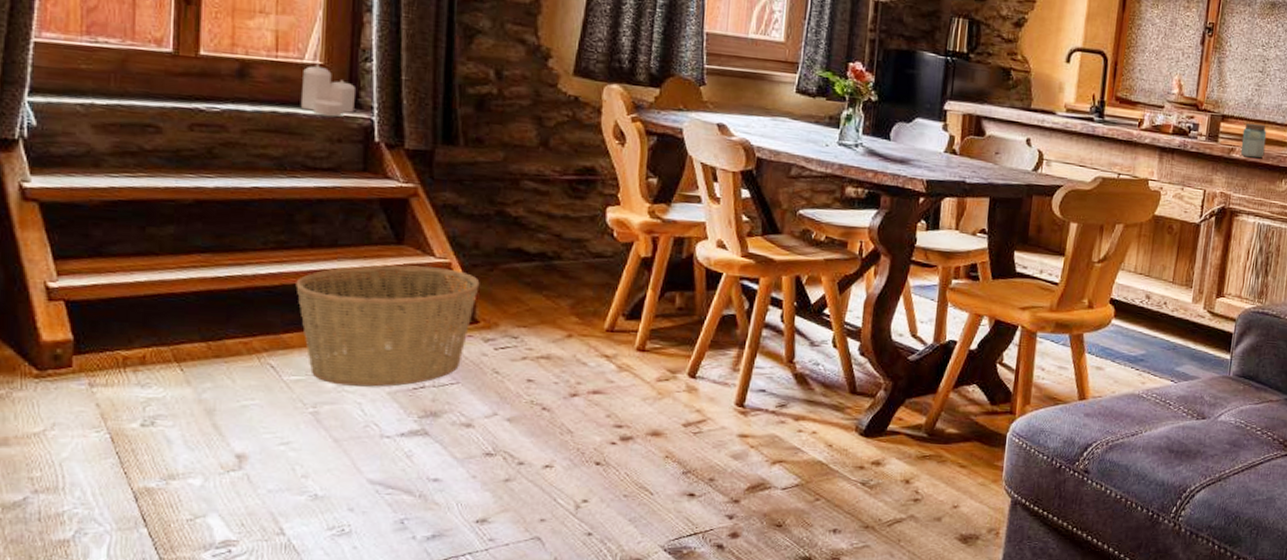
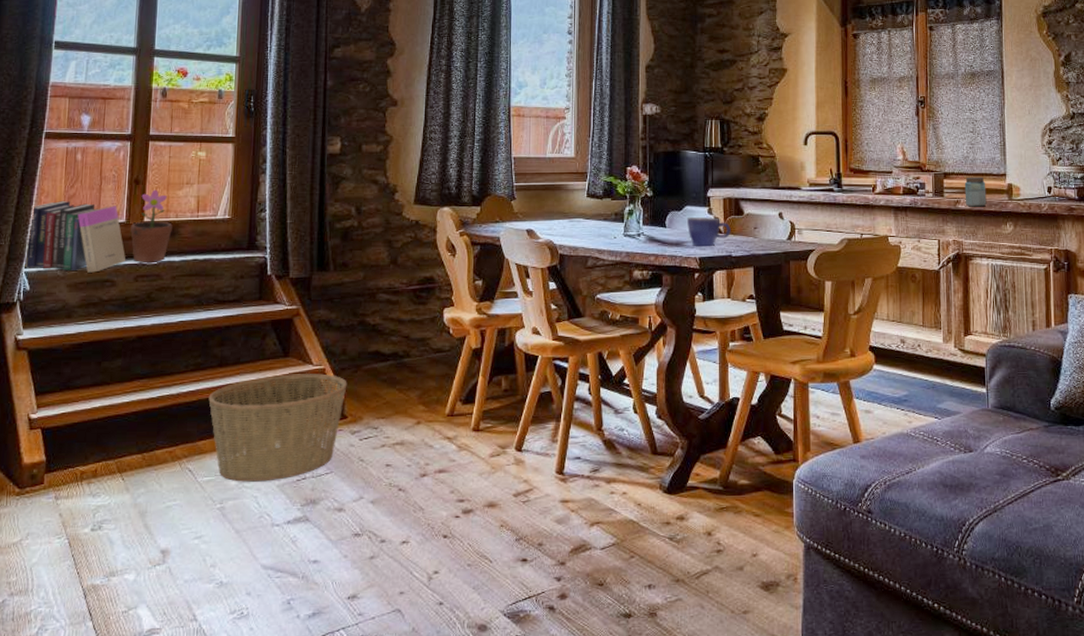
books: none [24,12,176,113] -> present [22,200,126,273]
flowerpot: none [181,14,241,110] -> present [130,190,173,262]
candle: present [300,62,355,117] -> none [214,217,254,259]
cup: none [916,132,968,168] -> present [687,217,731,246]

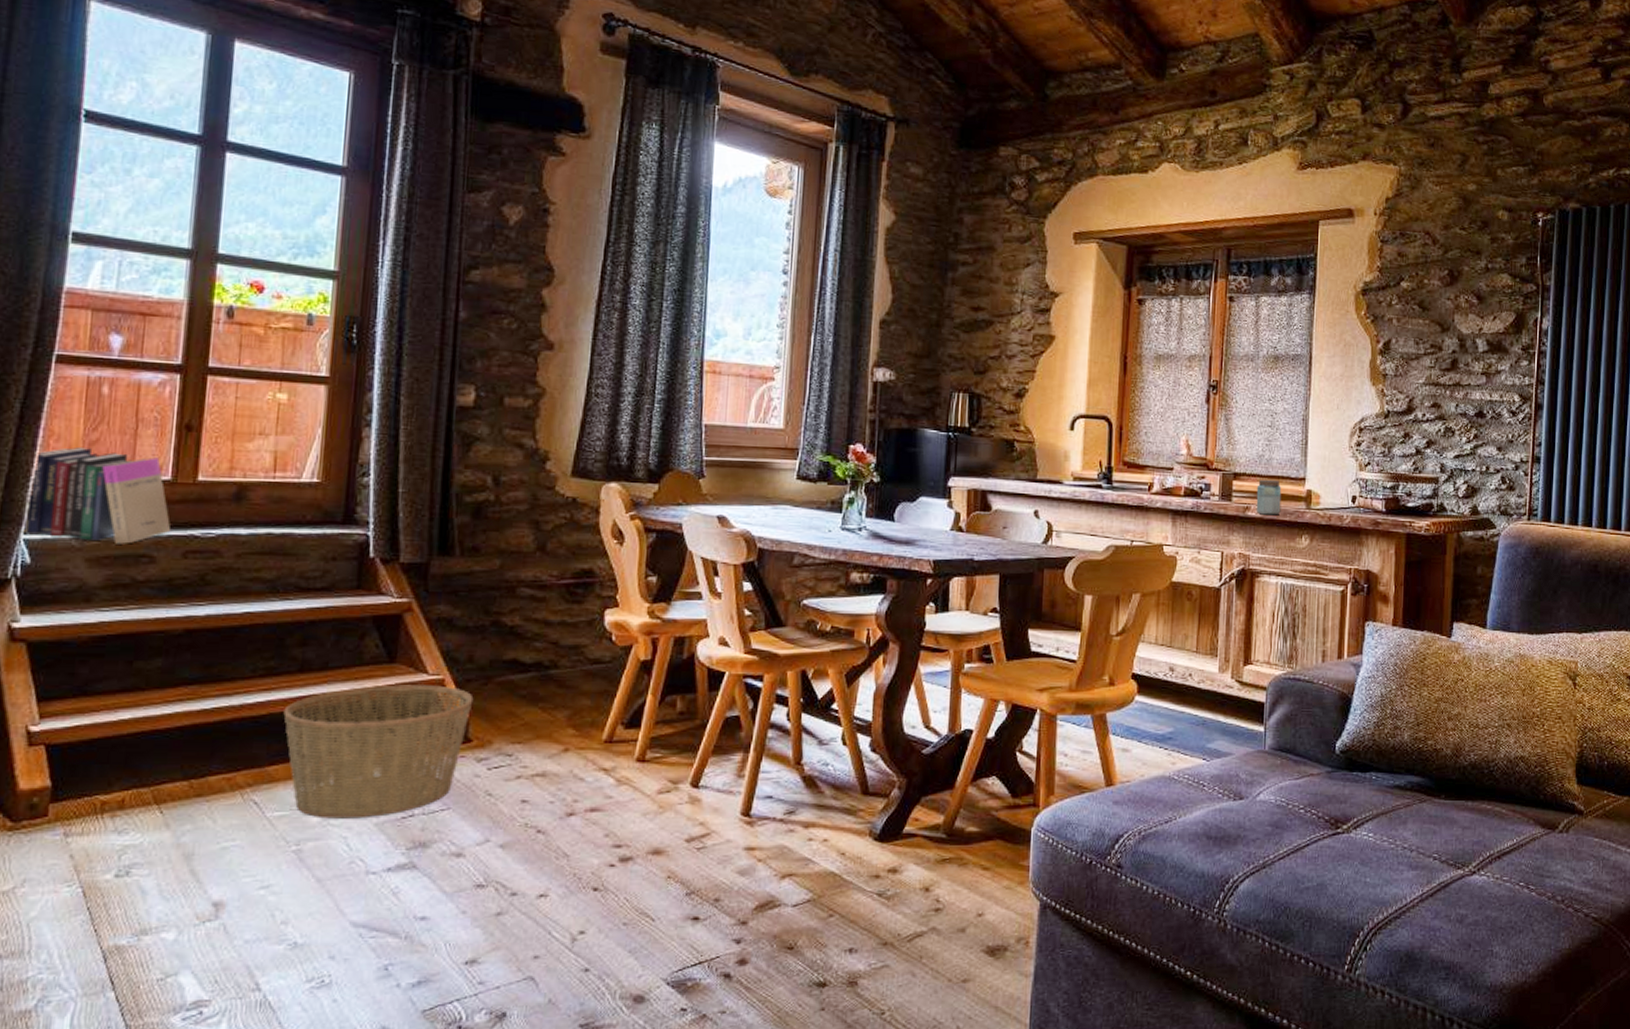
flowerpot: present [130,190,173,262] -> none [178,439,238,535]
cup: present [687,217,731,246] -> none [921,511,975,547]

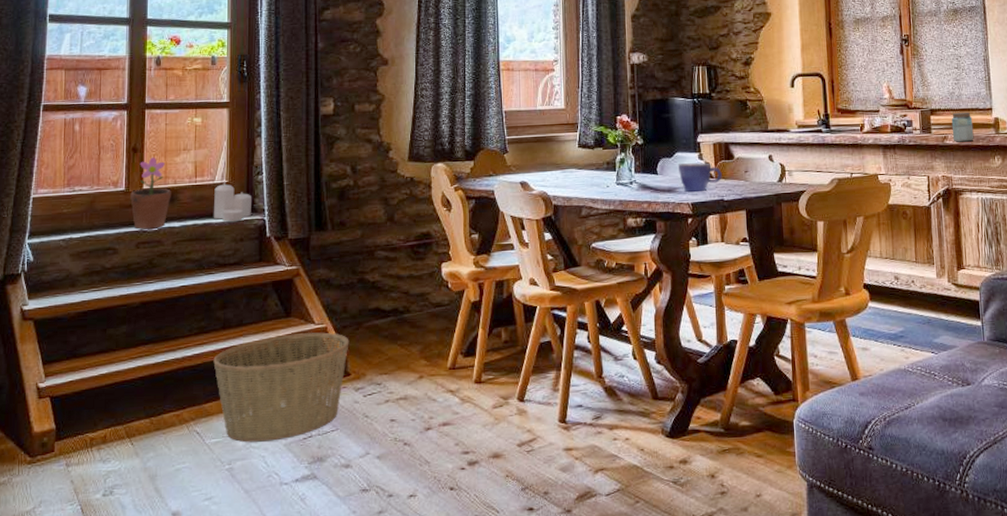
books: present [20,446,171,544] -> none [25,171,127,242]
flowerpot: none [178,439,238,535] -> present [130,157,171,229]
candle: none [295,480,352,535] -> present [213,181,251,223]
cup: none [921,511,975,547] -> present [679,162,722,192]

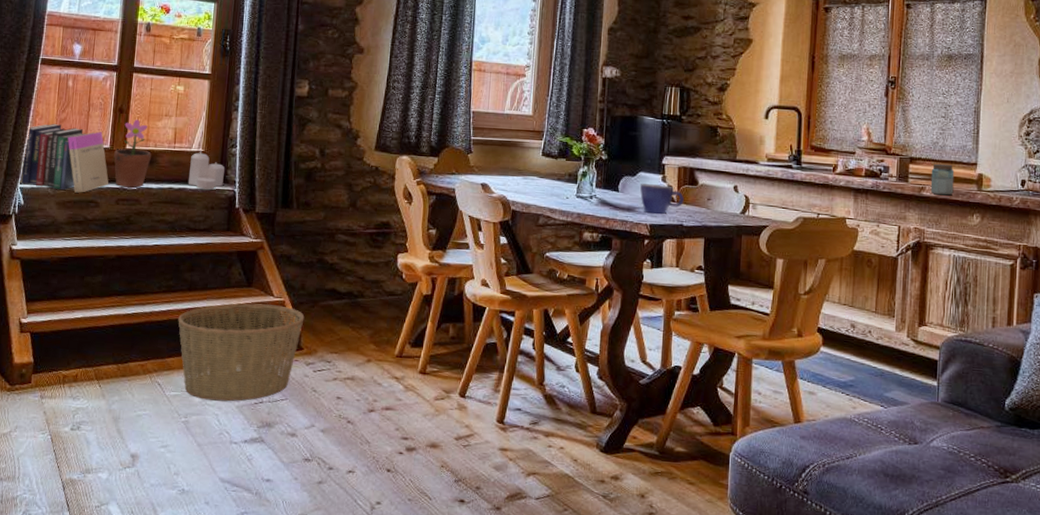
books: none [25,171,127,242] -> present [18,123,109,193]

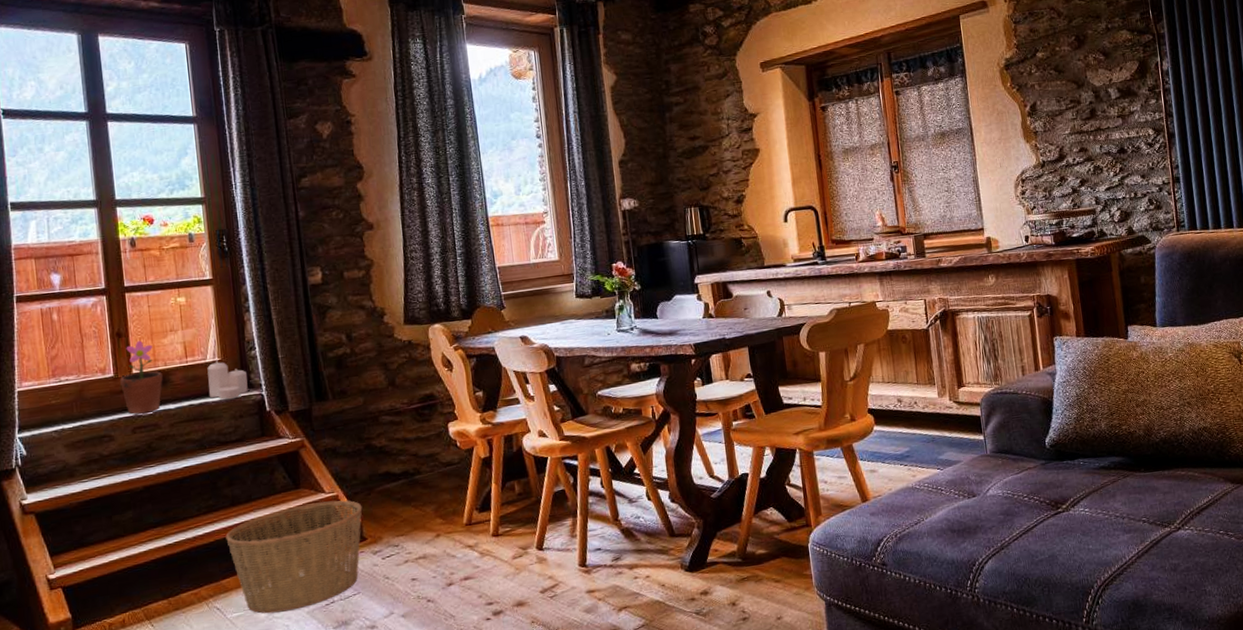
books: present [18,123,109,193] -> none [14,361,121,433]
cup: present [640,184,684,214] -> none [678,303,722,333]
peanut butter: present [930,163,955,196] -> none [944,233,968,265]

